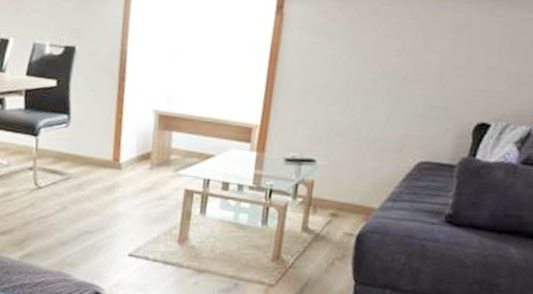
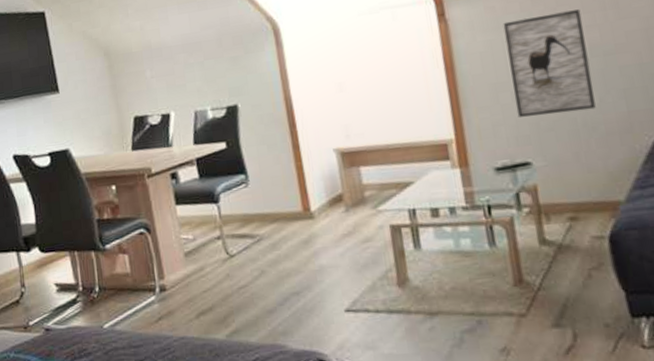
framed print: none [317,29,396,126] -> present [503,9,596,117]

